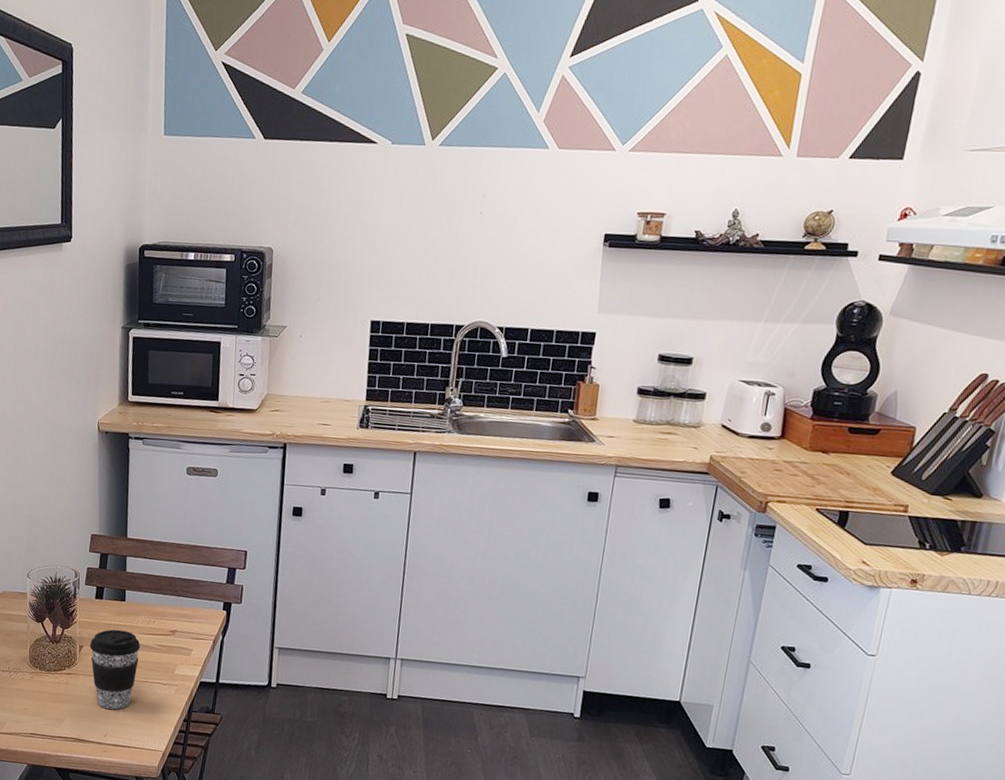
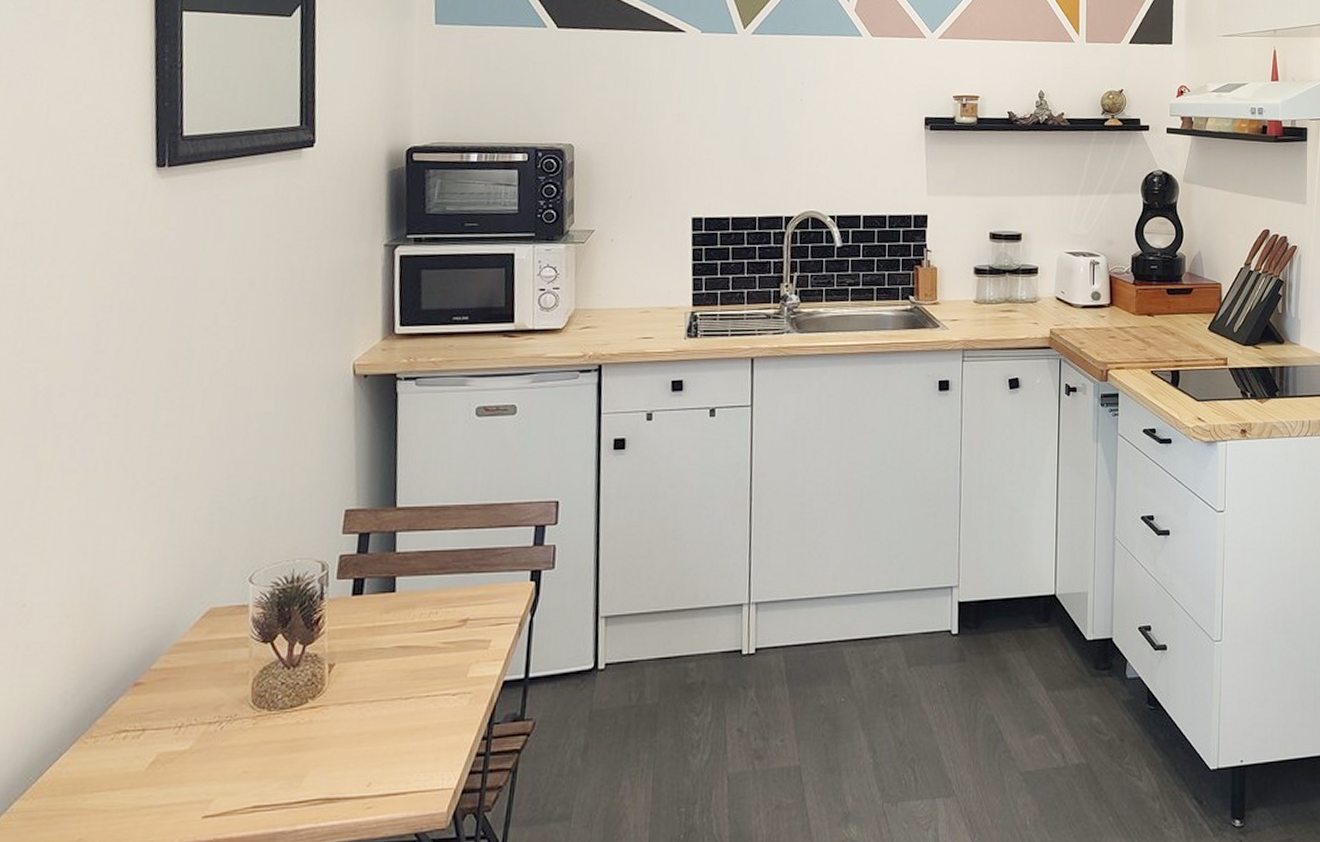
coffee cup: present [89,629,141,710] -> none [344,632,419,745]

